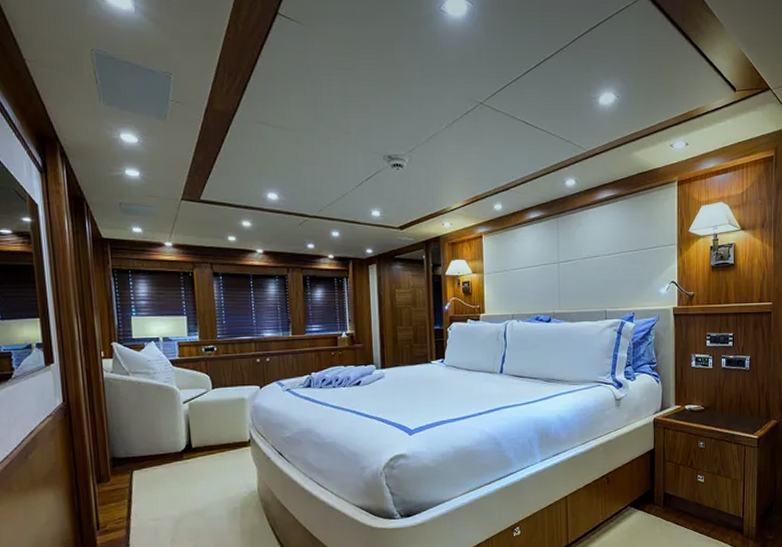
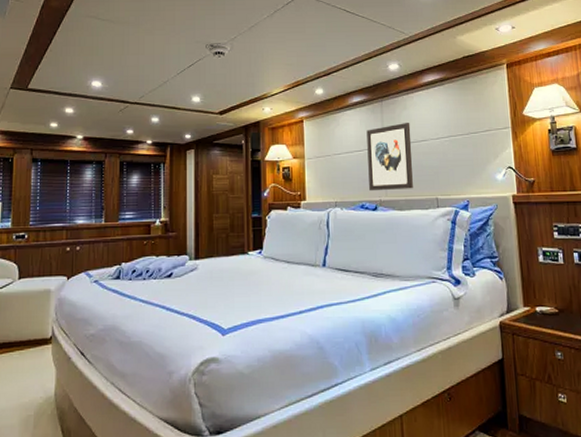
wall art: none [543,239,585,305] -> present [366,123,413,191]

